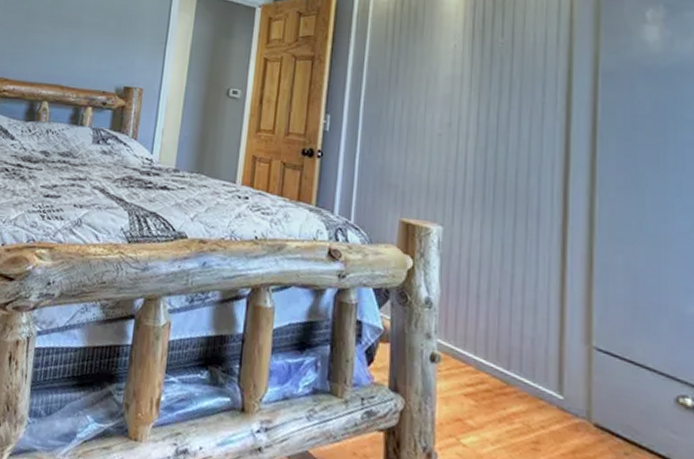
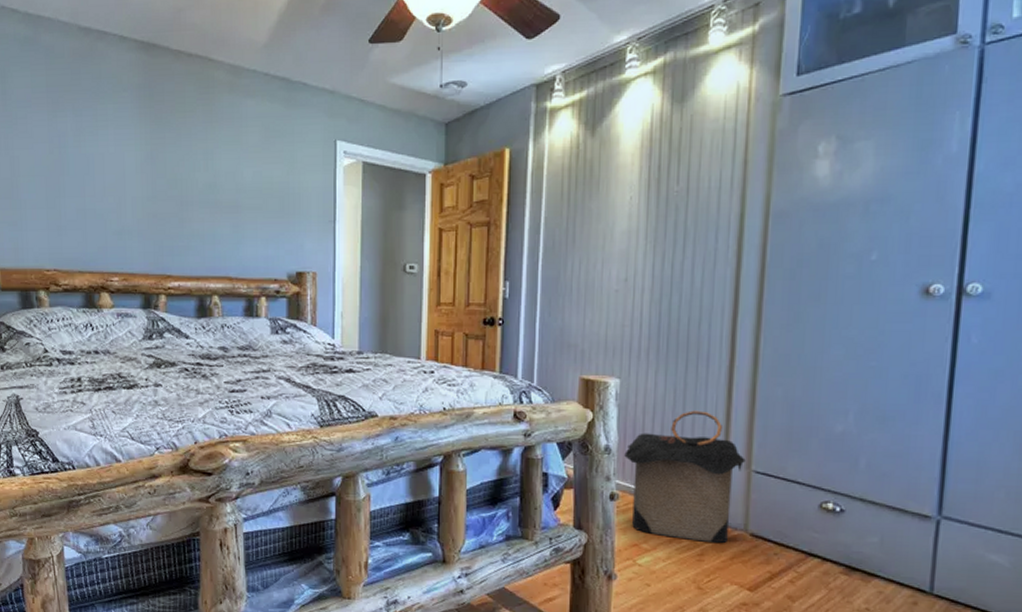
laundry hamper: none [447,269,585,431] -> present [624,410,746,543]

